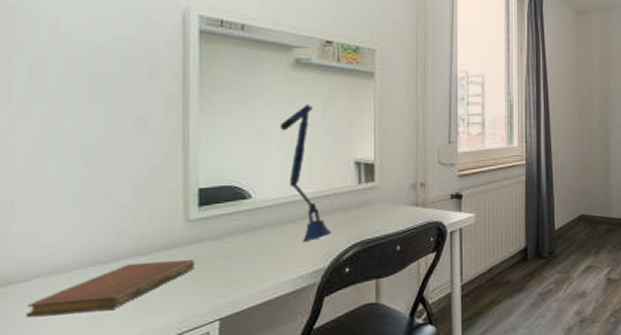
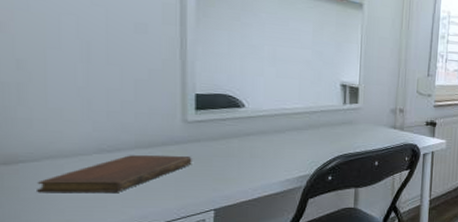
desk lamp: present [279,104,332,241] -> none [272,27,318,150]

